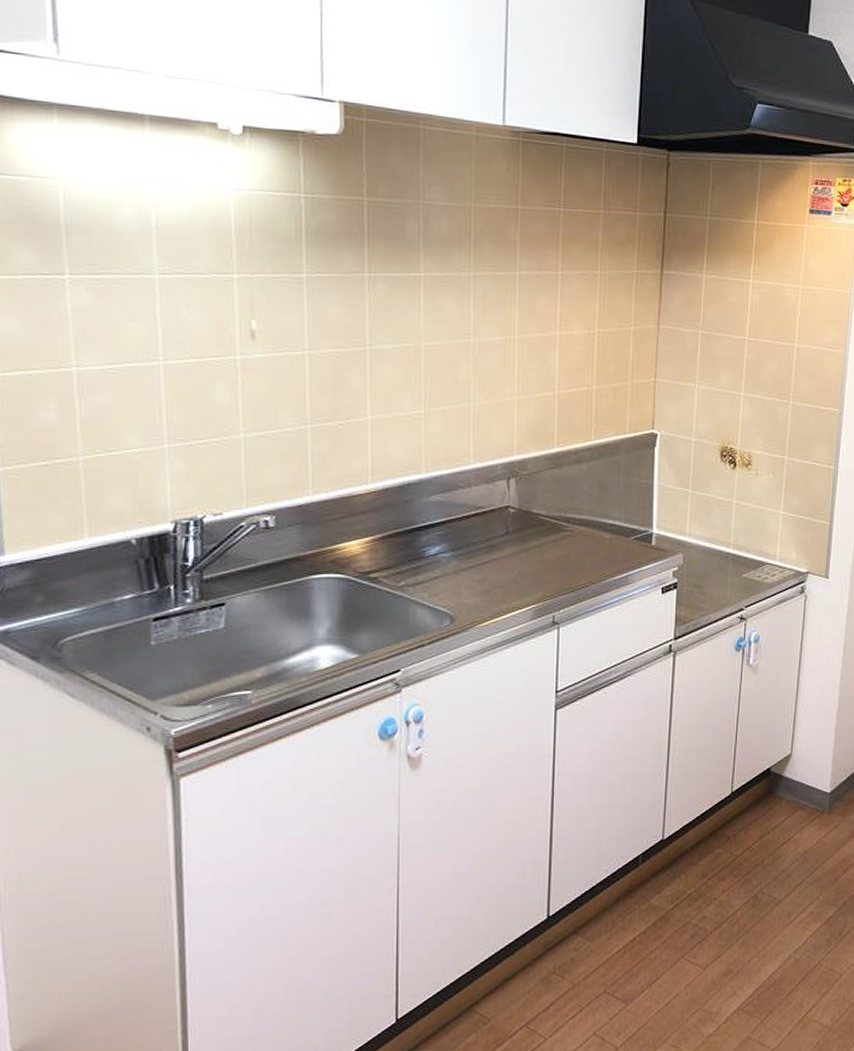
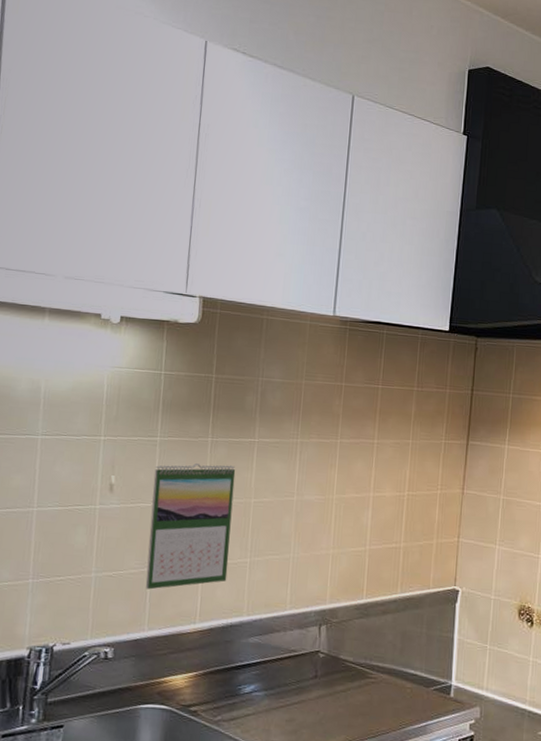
calendar: none [303,303,401,449] -> present [145,463,236,590]

